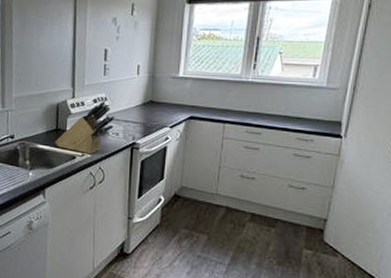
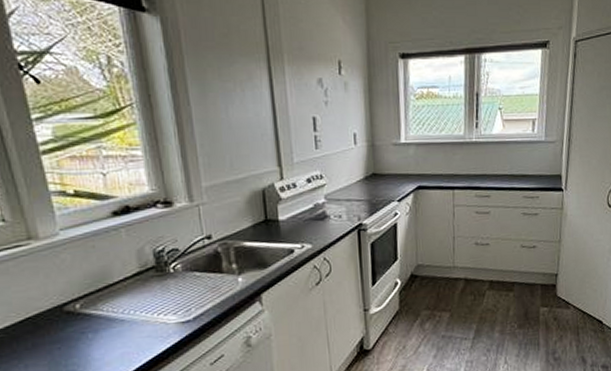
knife block: present [55,101,115,155] -> none [265,180,335,245]

